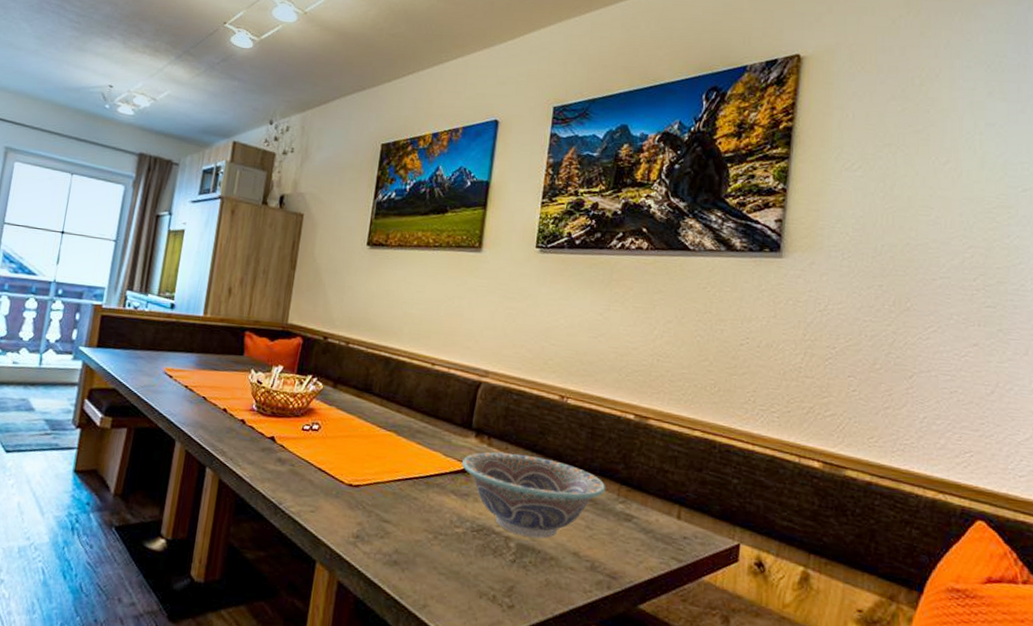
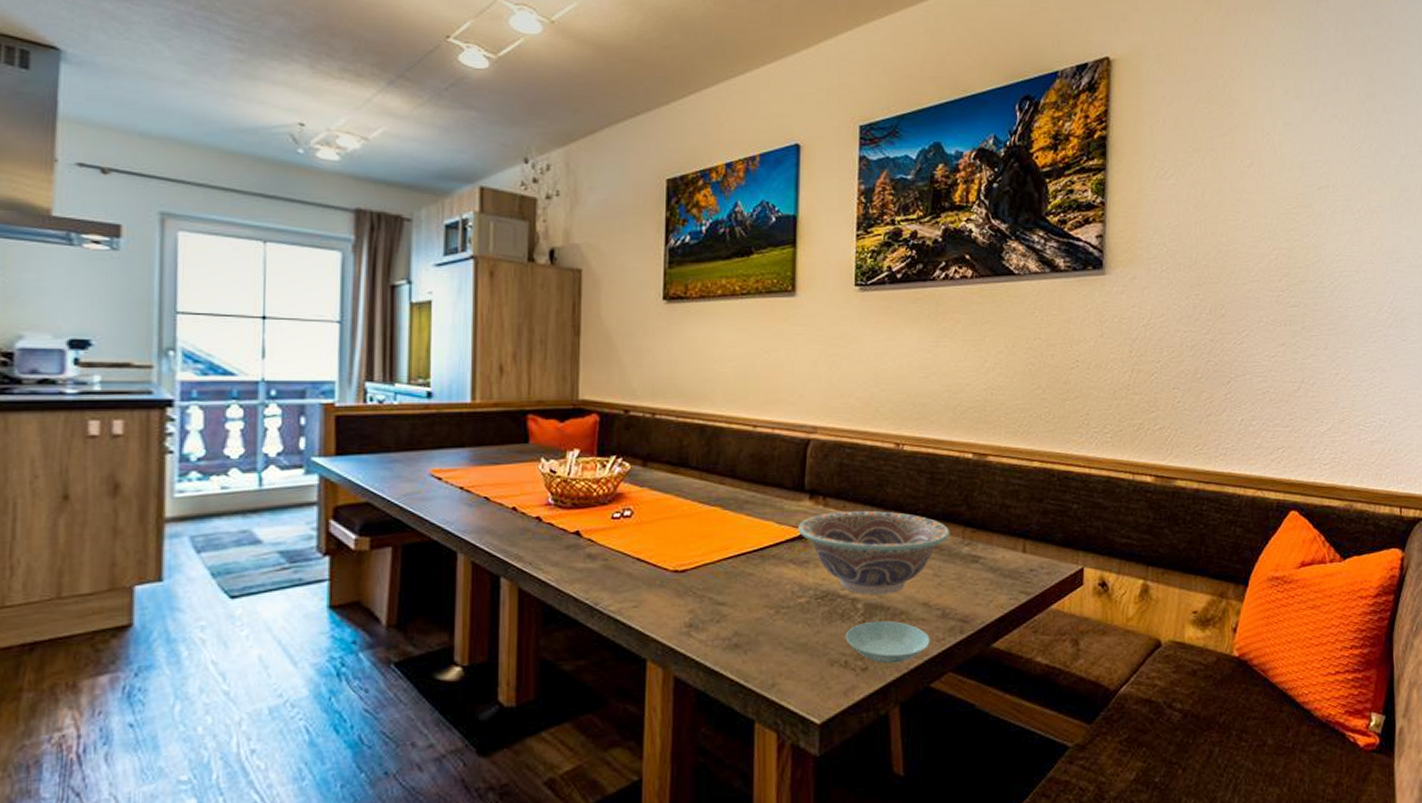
saucer: none [495,561,577,607] -> present [845,620,930,664]

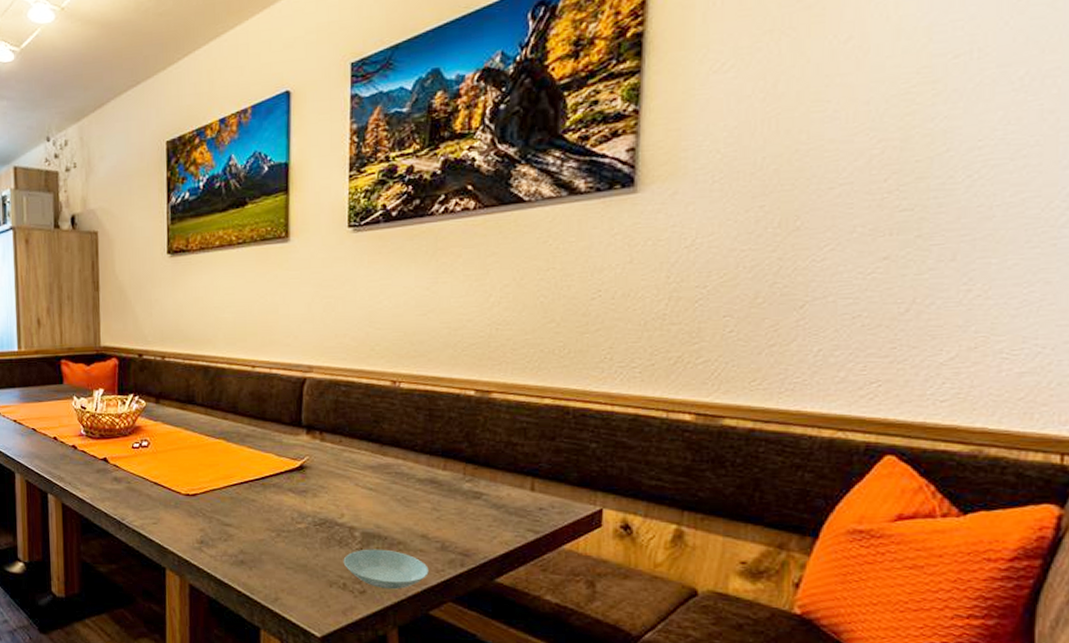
decorative bowl: present [798,510,951,595] -> none [296,445,451,525]

